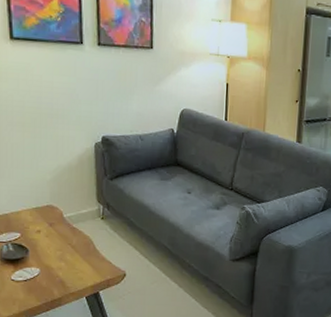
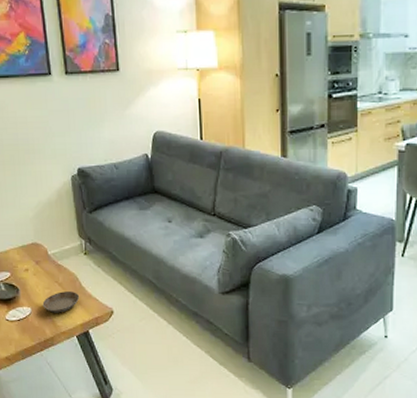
saucer: none [52,254,93,275] -> present [42,291,80,313]

